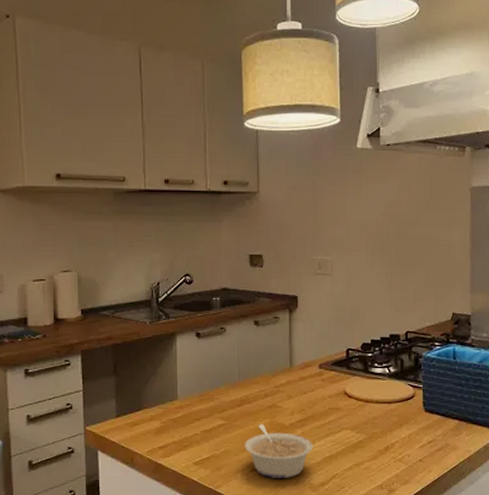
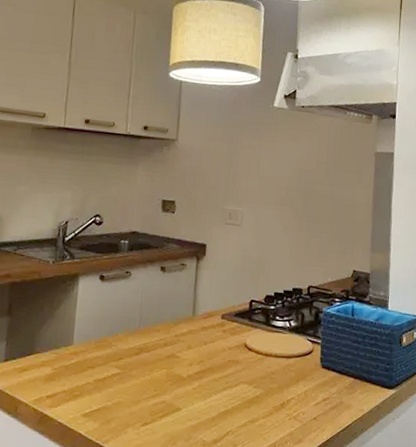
legume: present [244,424,313,478] -> none [138,374,209,434]

